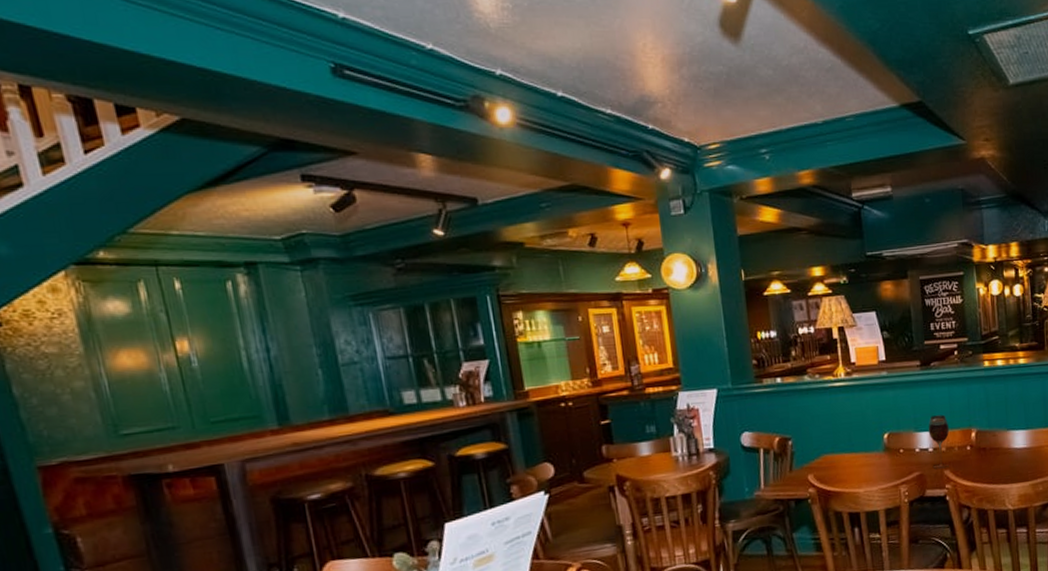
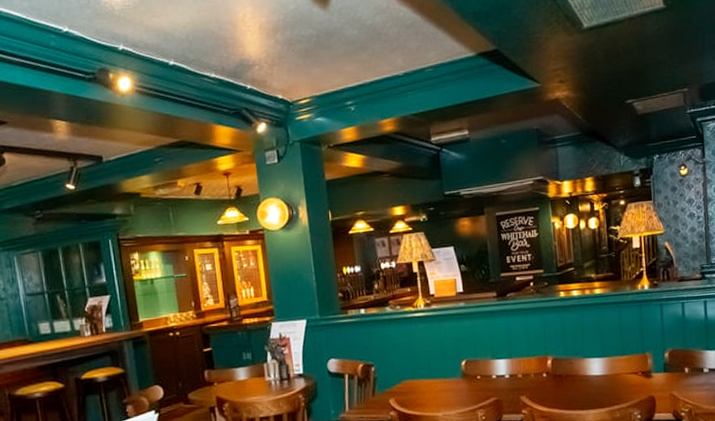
wineglass: present [928,414,950,470] -> none [504,343,527,396]

